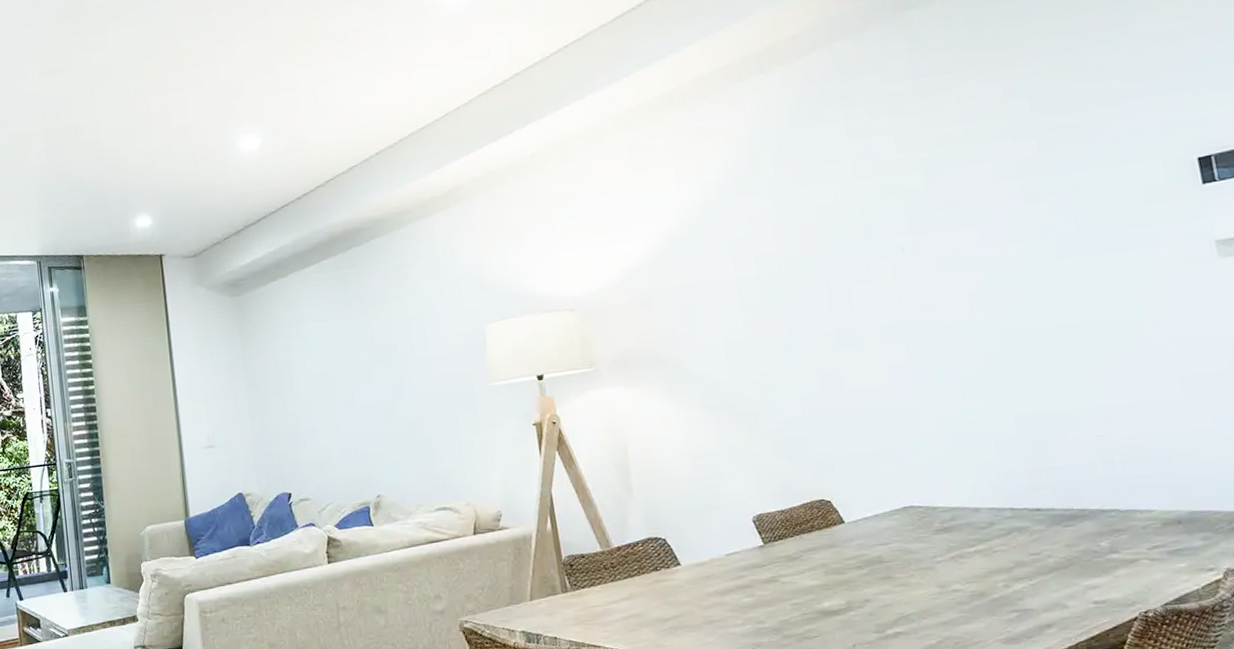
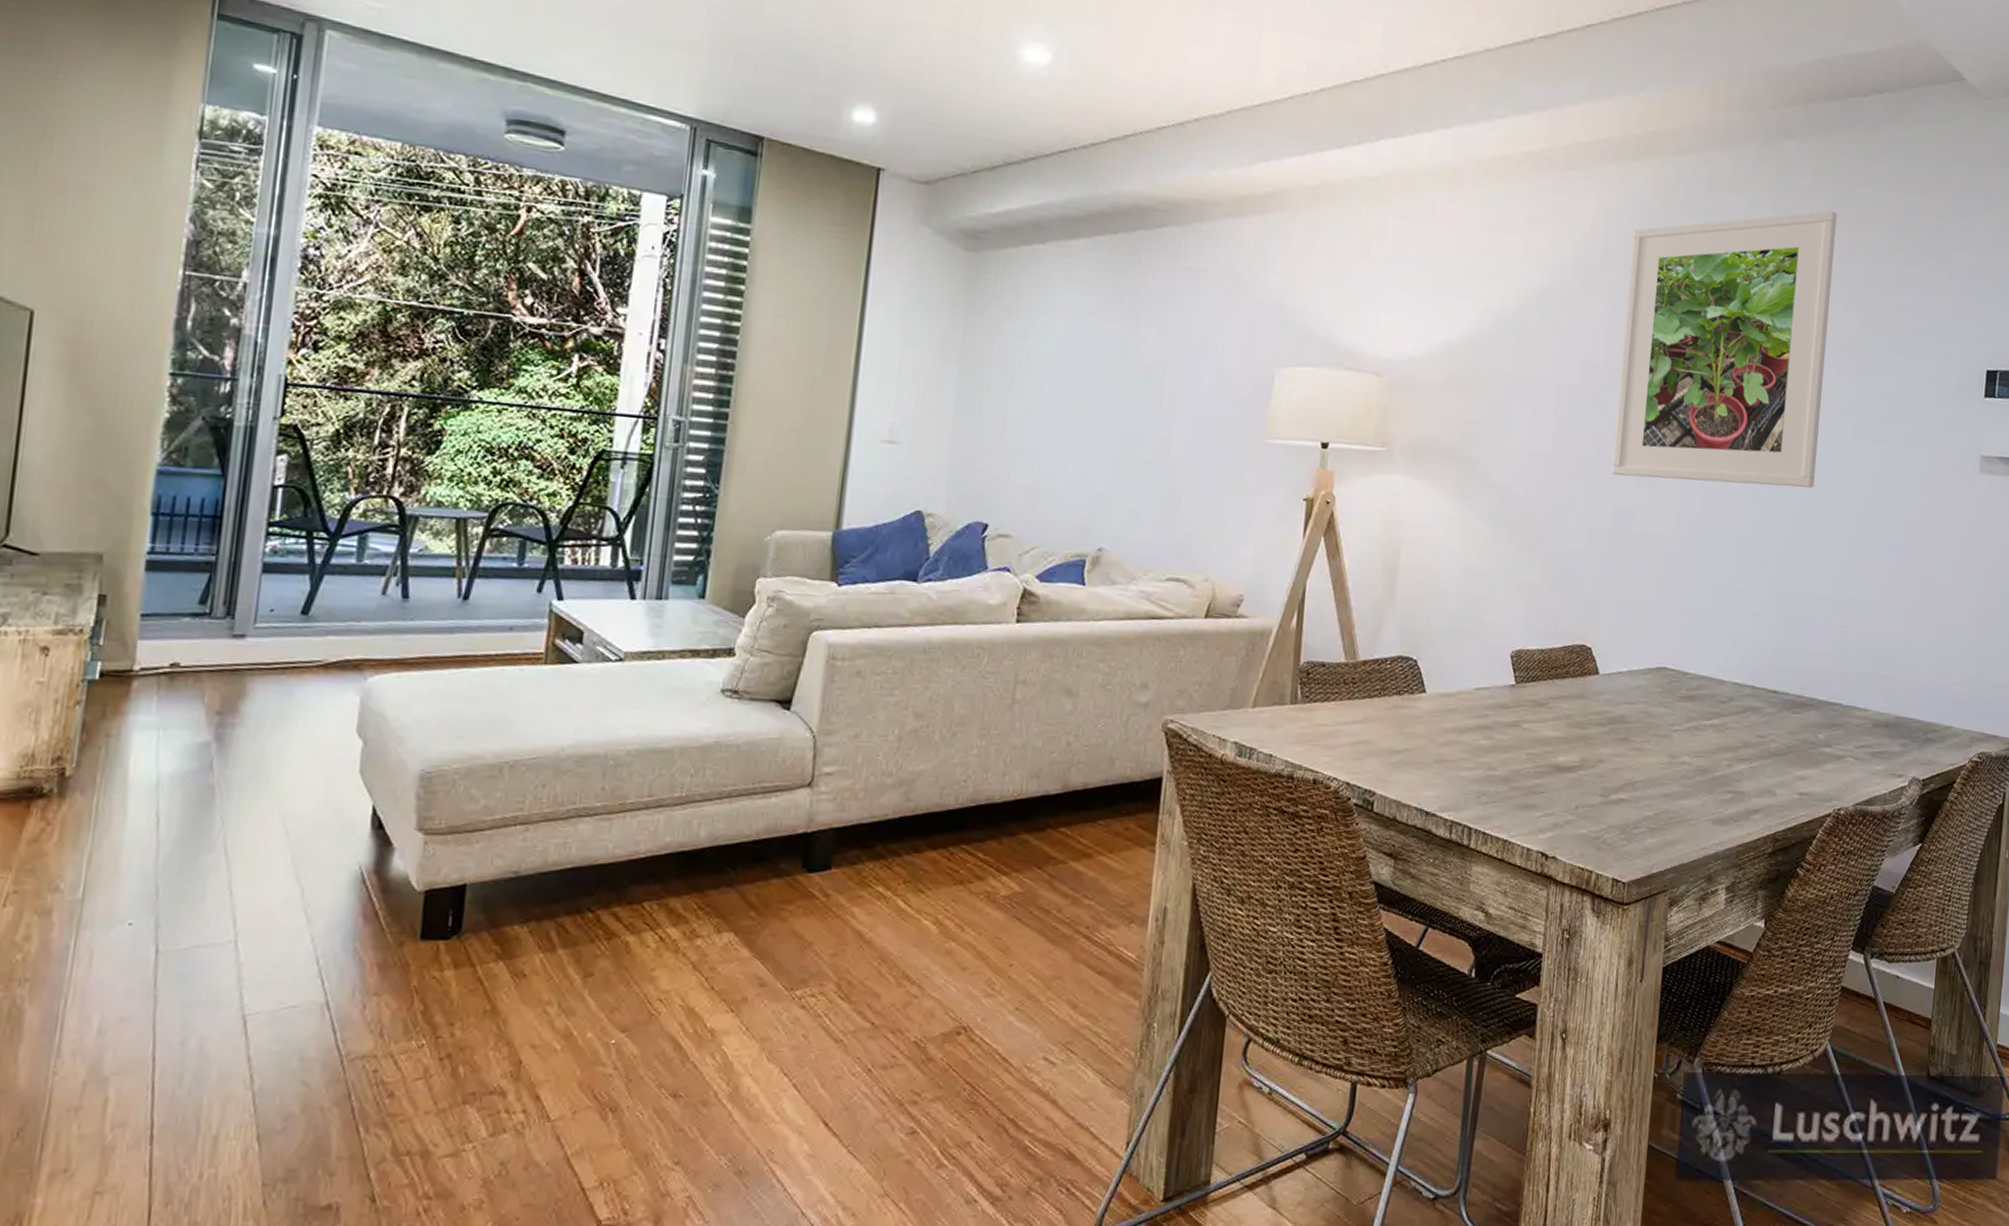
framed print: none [775,59,1027,346] -> present [1611,211,1837,488]

